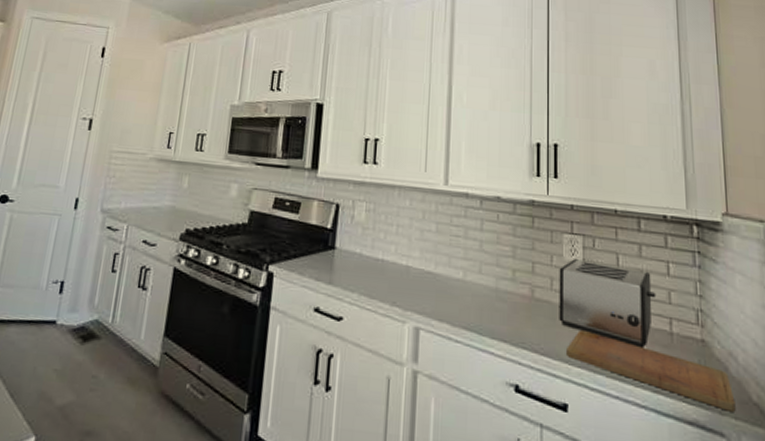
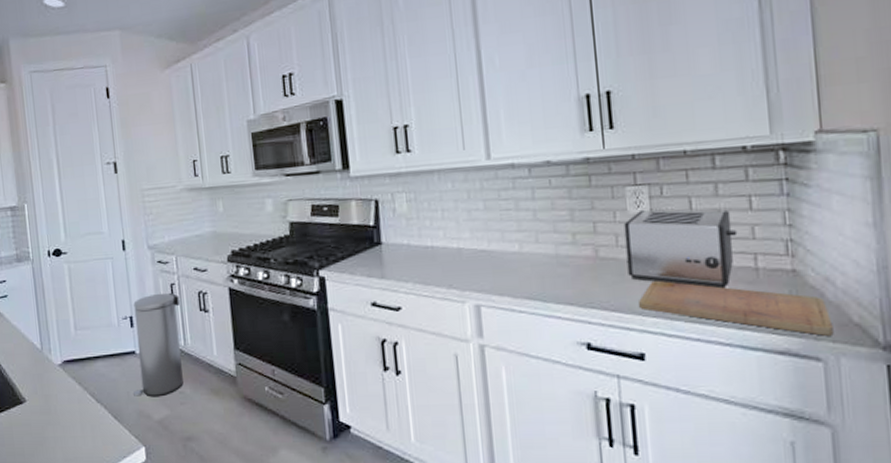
pedal bin: none [40,260,120,379] -> present [133,292,183,397]

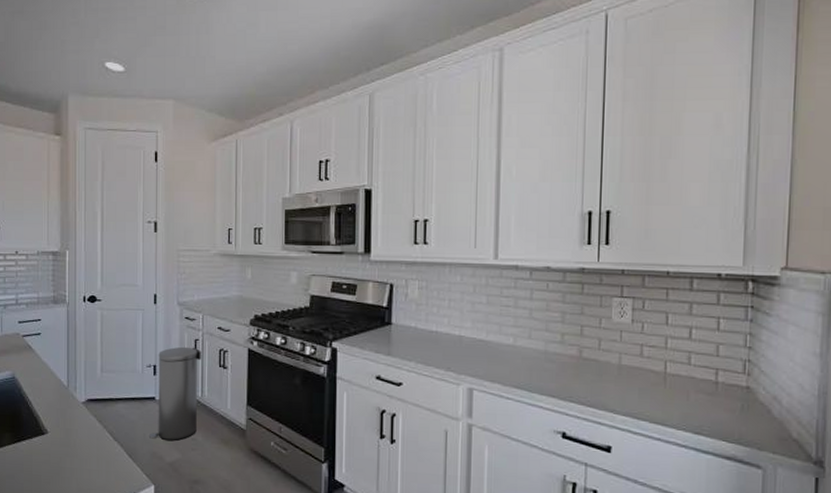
toaster: present [624,209,738,289] -> none [606,319,704,397]
cutting board: present [639,280,834,336] -> none [612,383,775,448]

